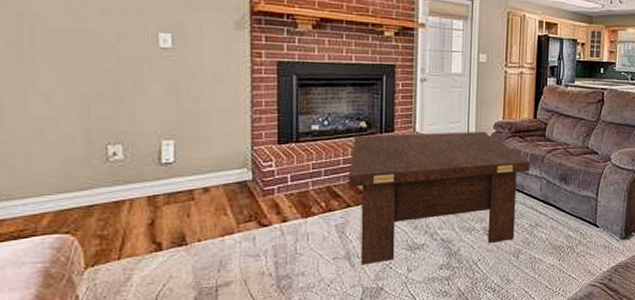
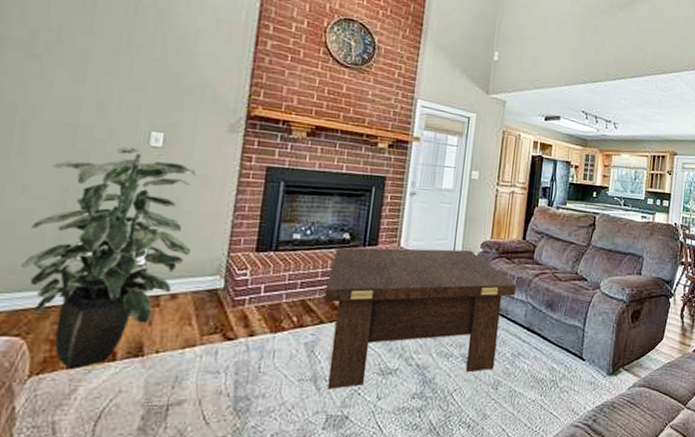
indoor plant: none [56,49,215,261] -> present [20,146,198,370]

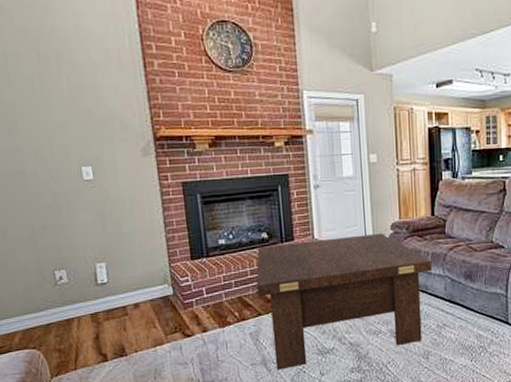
indoor plant: present [20,146,198,370] -> none [17,183,139,371]

